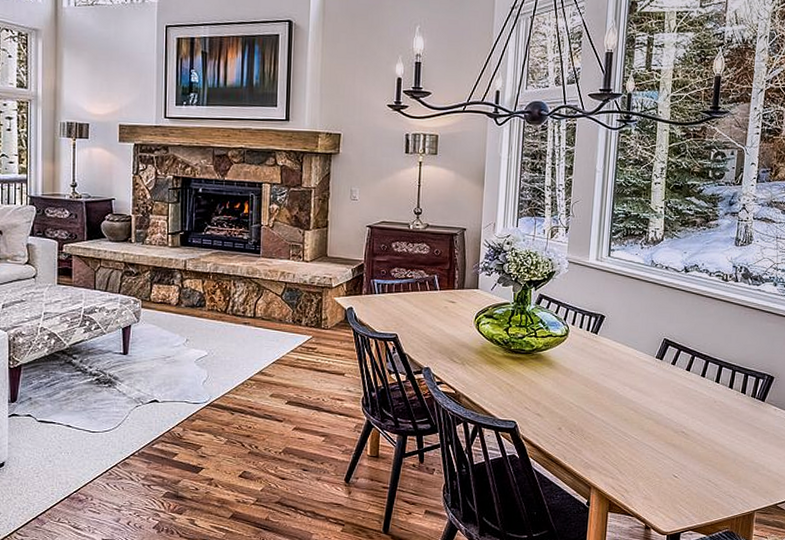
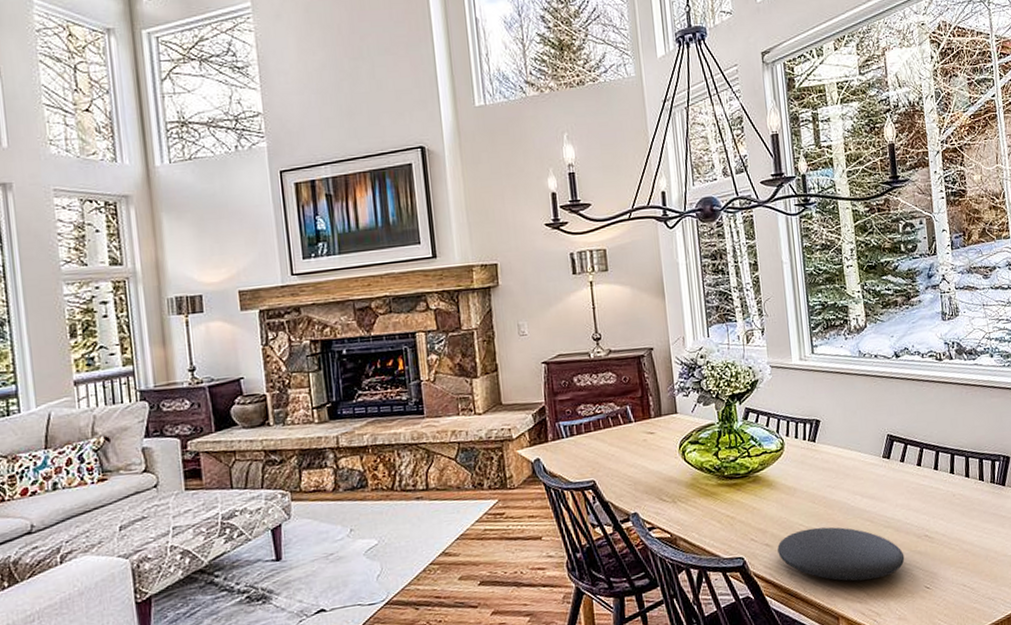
plate: none [547,407,660,461] -> present [777,526,905,581]

